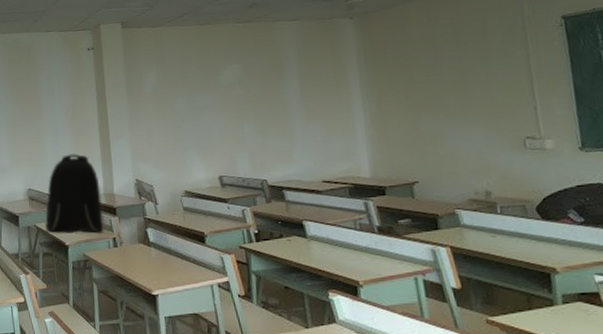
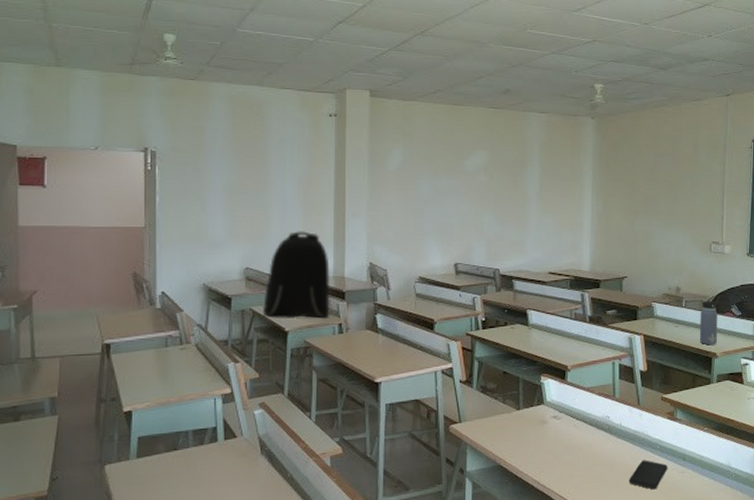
water bottle: none [523,198,555,259] -> present [699,295,720,345]

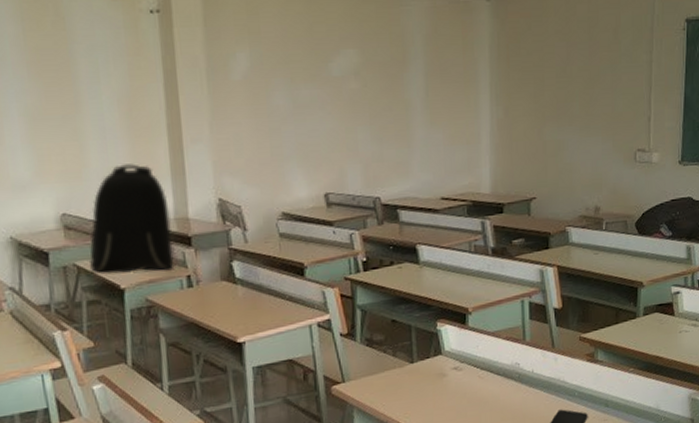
water bottle: present [699,295,720,345] -> none [623,213,647,274]

